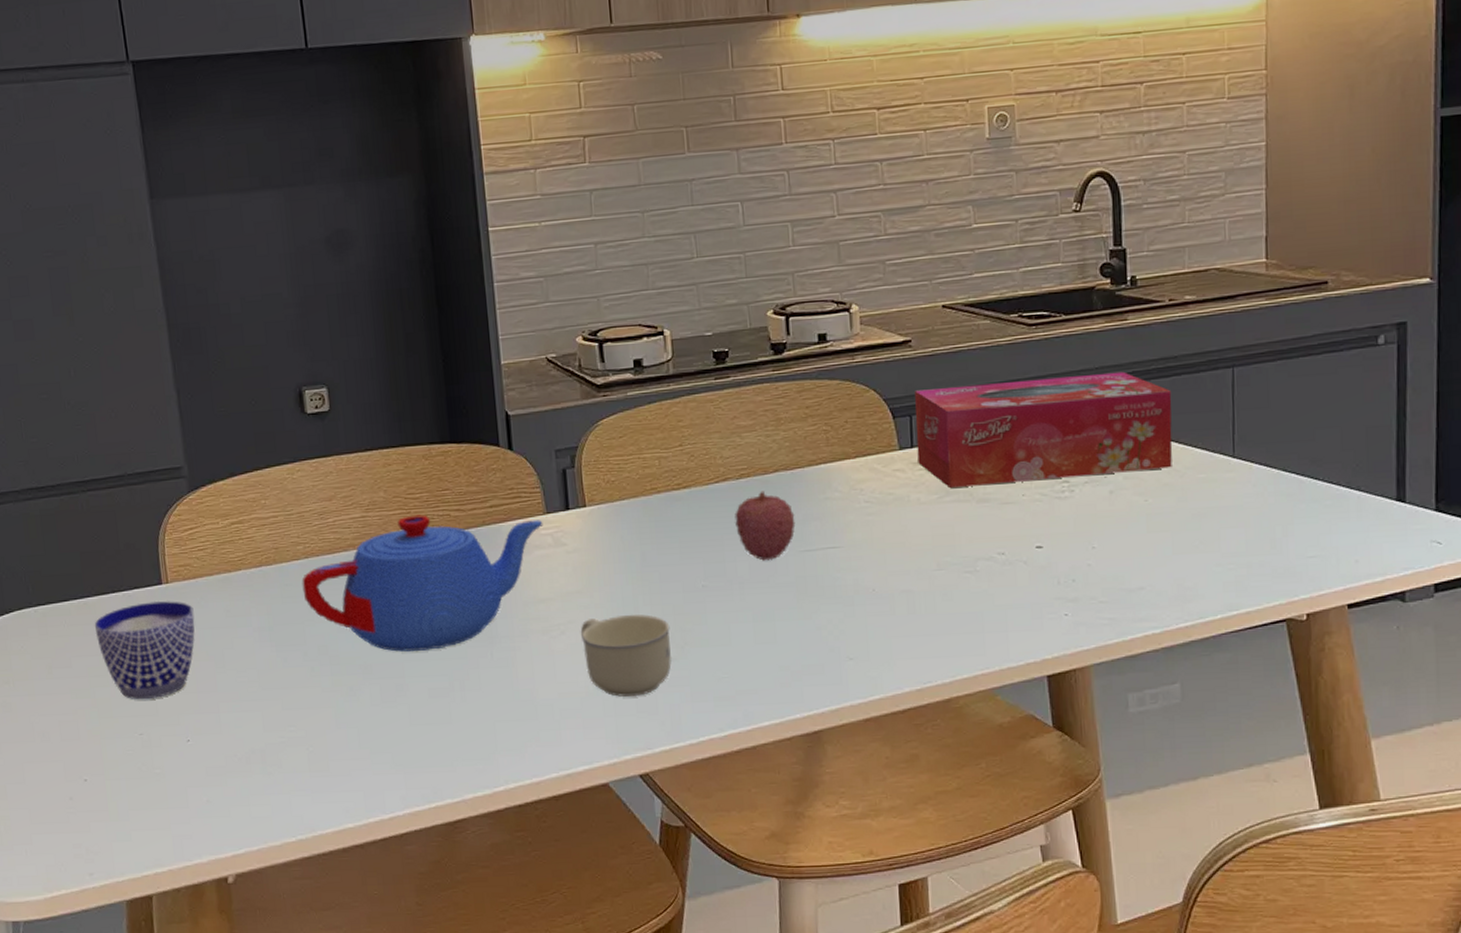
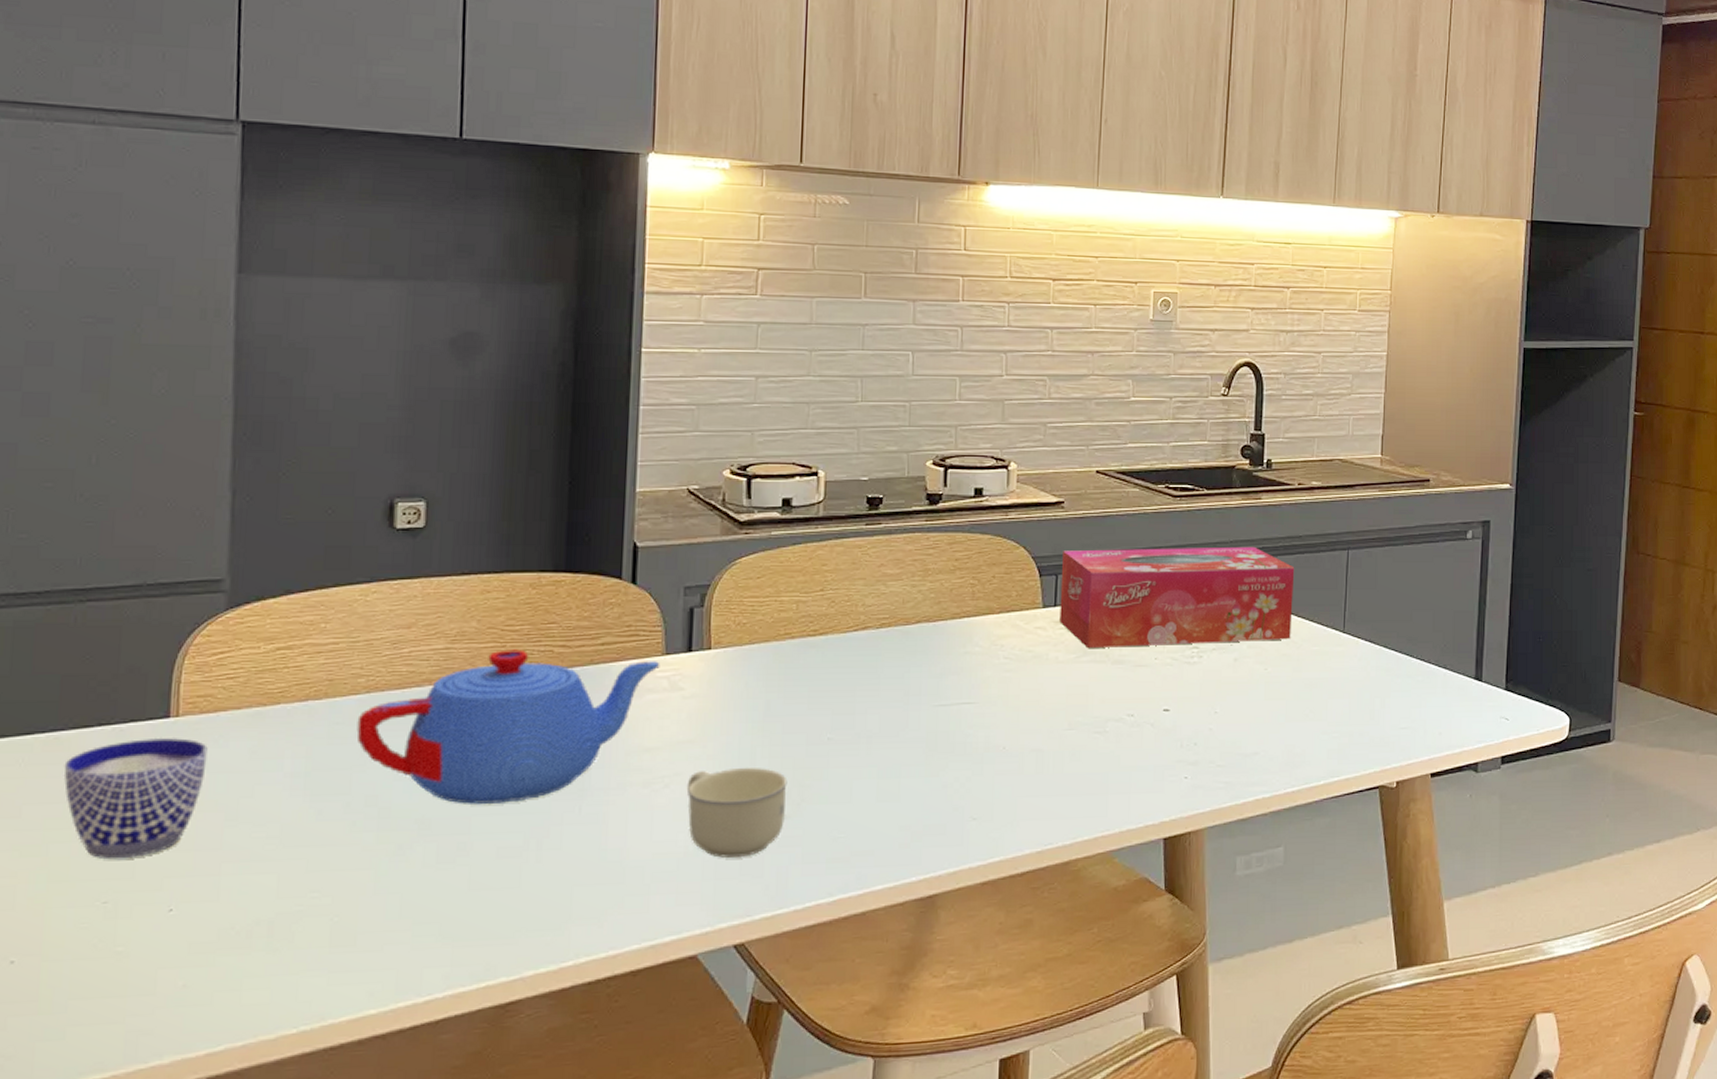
fruit: present [735,490,796,561] -> none [870,641,933,714]

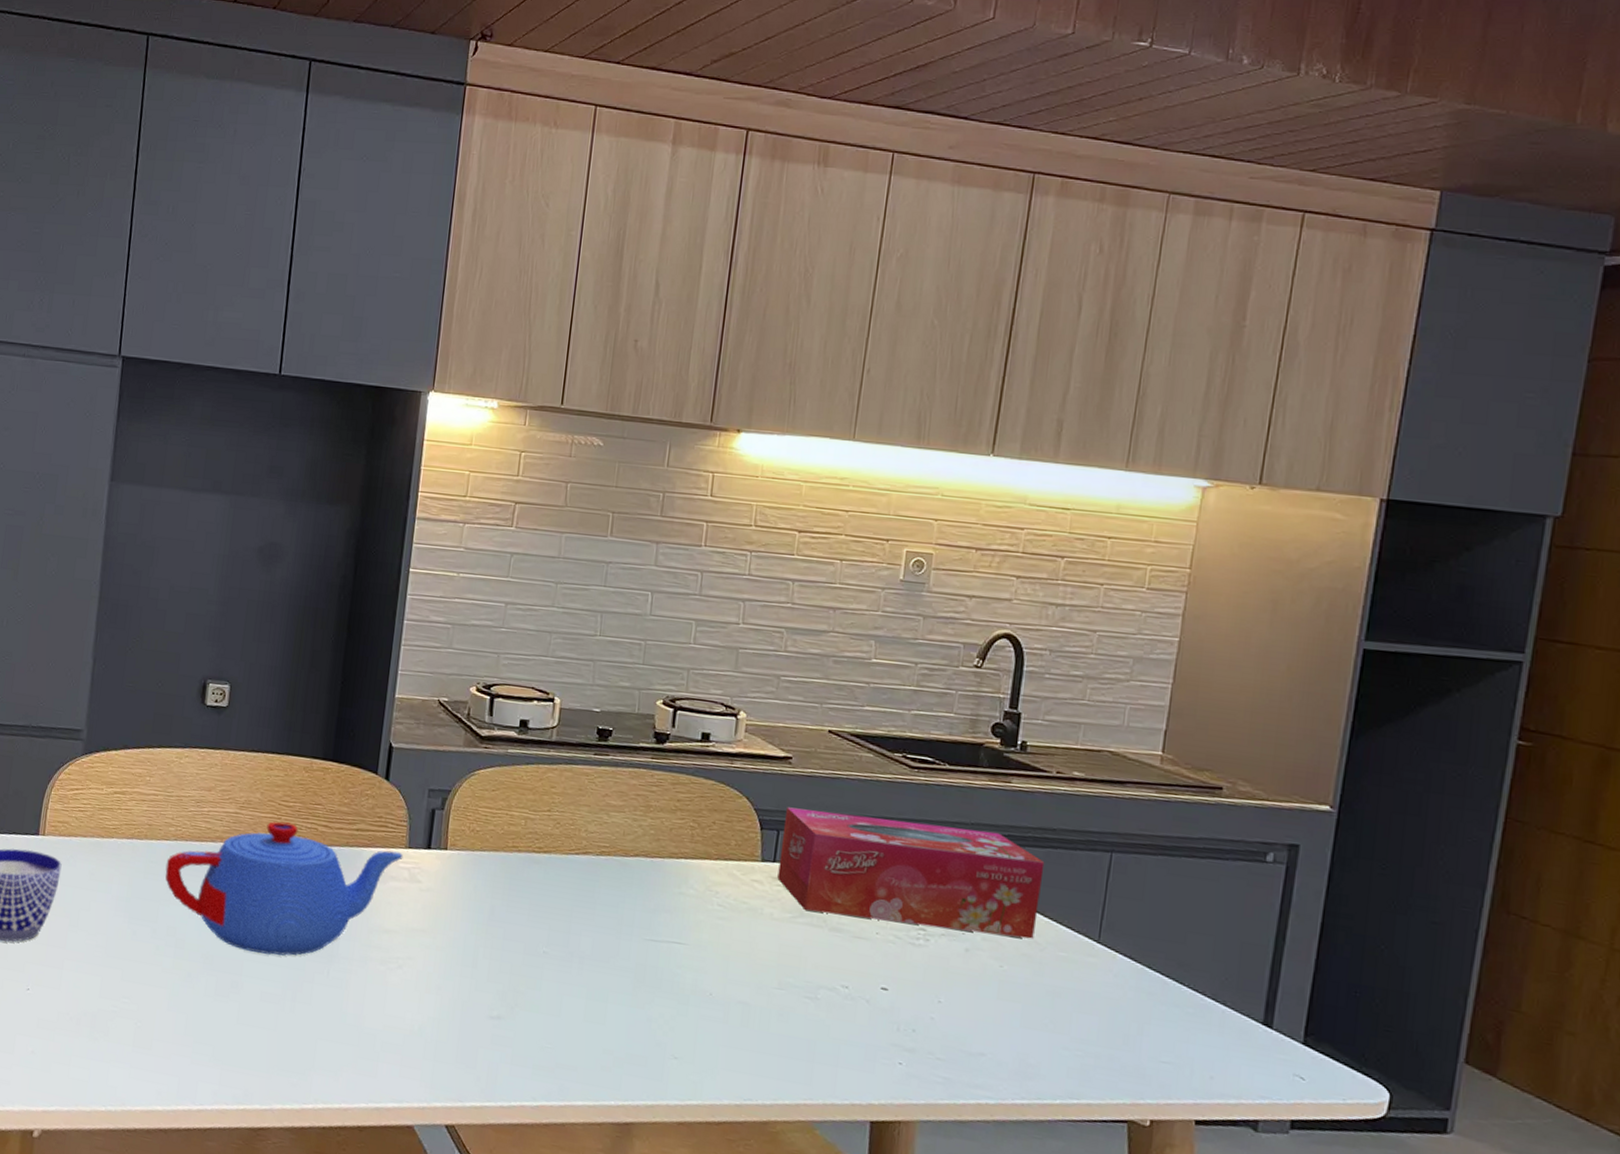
cup: present [686,767,788,858] -> none [415,959,504,1047]

